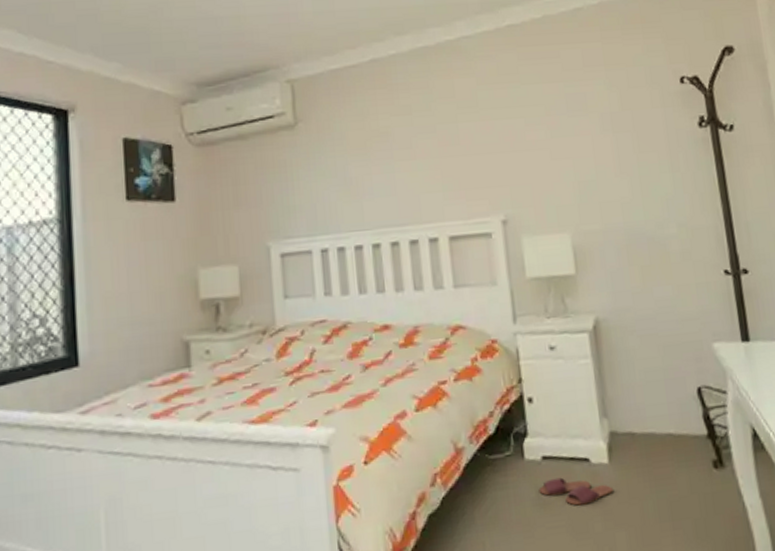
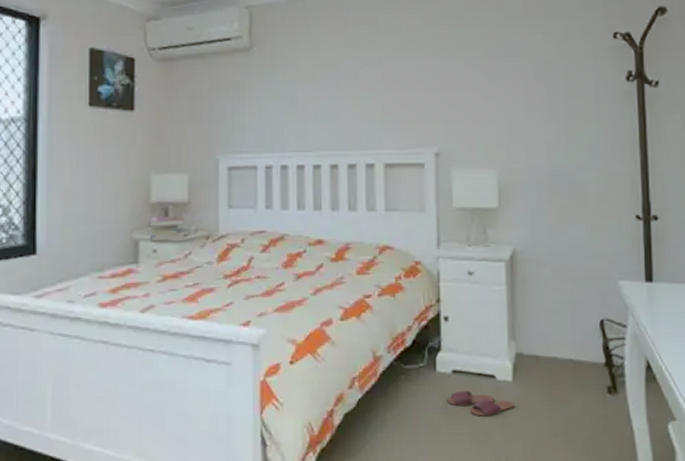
books: none [198,310,245,342] -> present [148,215,190,242]

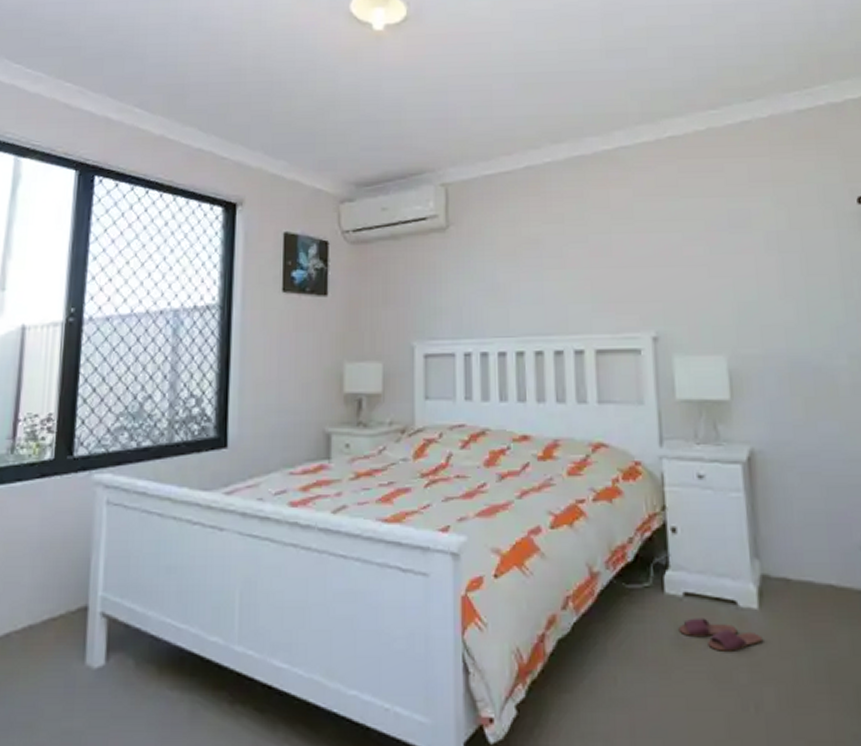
books: present [148,215,190,242] -> none [340,407,384,436]

